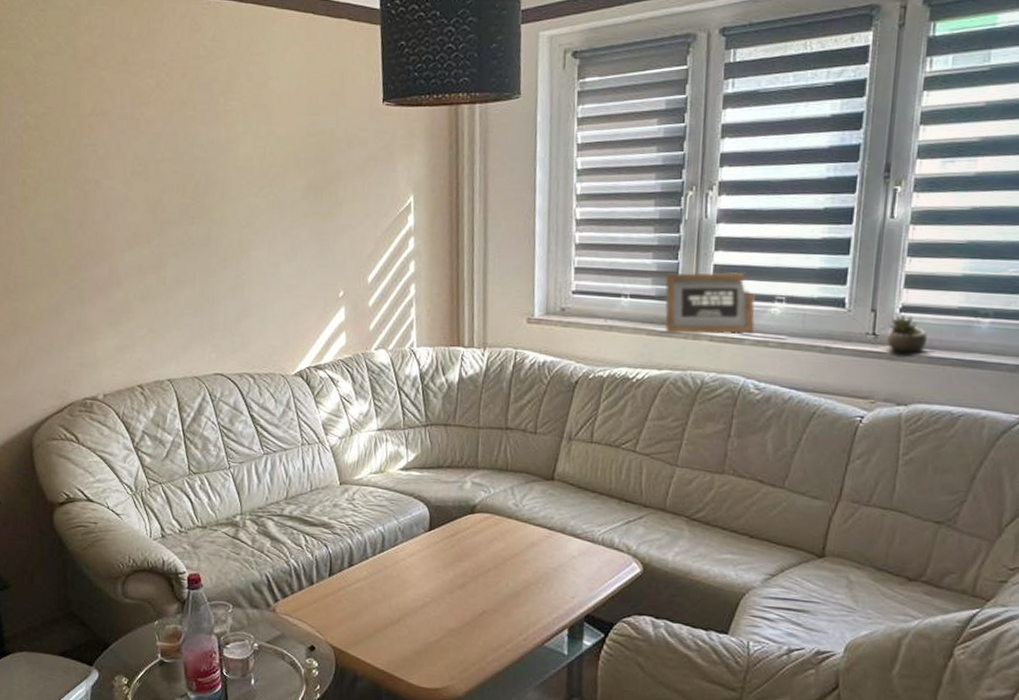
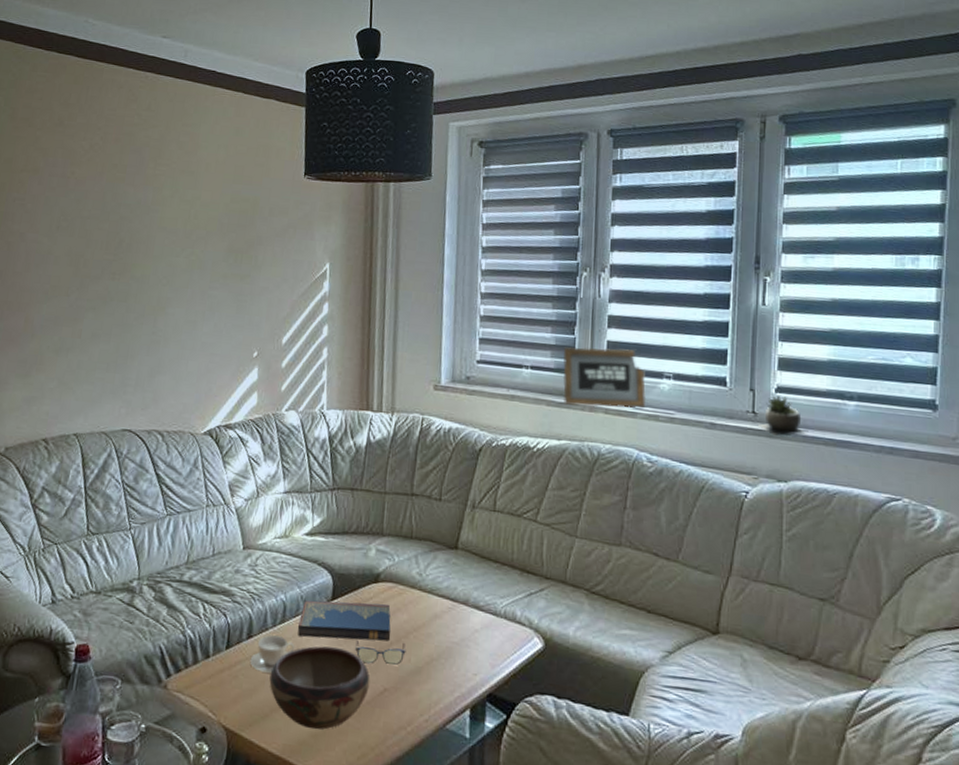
teacup: none [352,563,395,598] -> present [249,635,295,673]
decorative bowl: none [372,572,469,648] -> present [269,646,370,730]
hardcover book: none [397,531,488,568] -> present [298,600,391,641]
glasses: none [454,567,504,590] -> present [355,640,406,666]

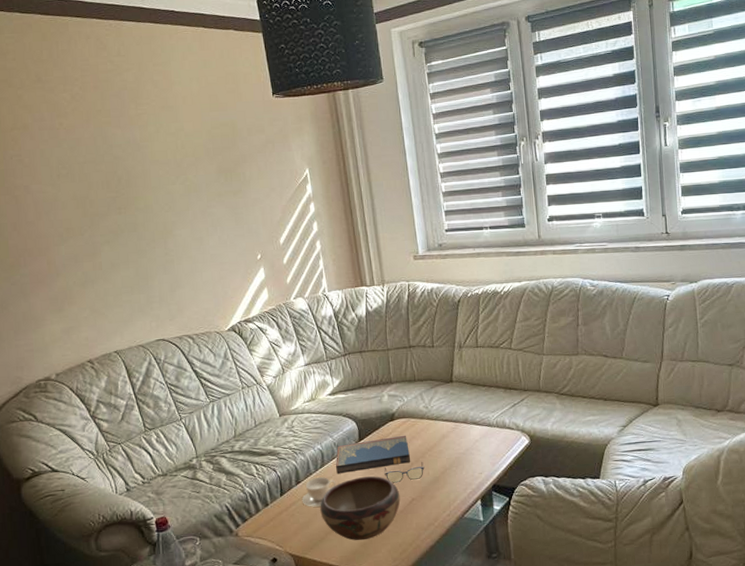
picture frame: present [562,346,647,409] -> none [513,199,585,254]
succulent plant: present [757,395,807,437] -> none [670,216,708,249]

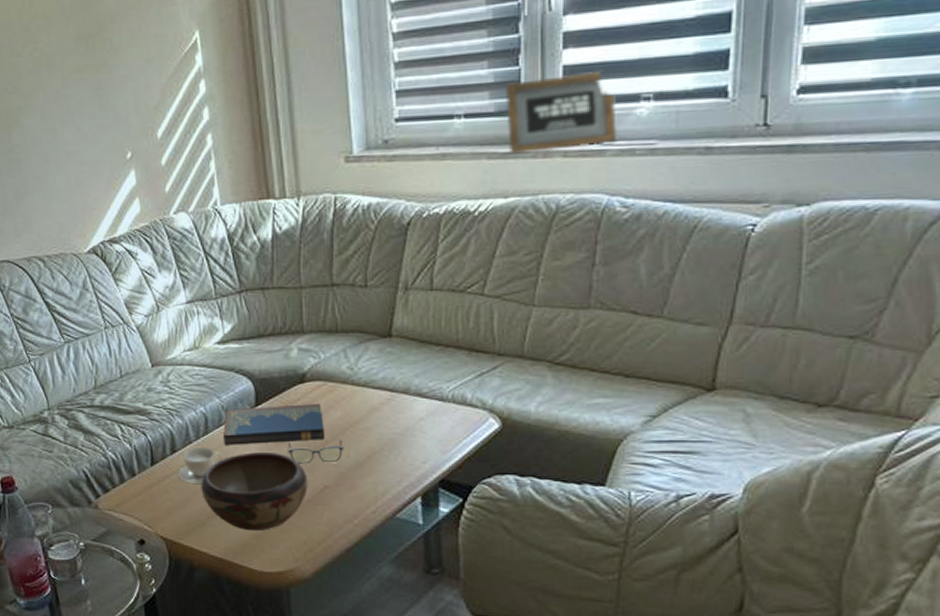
picture frame: none [513,199,585,254] -> present [505,71,618,156]

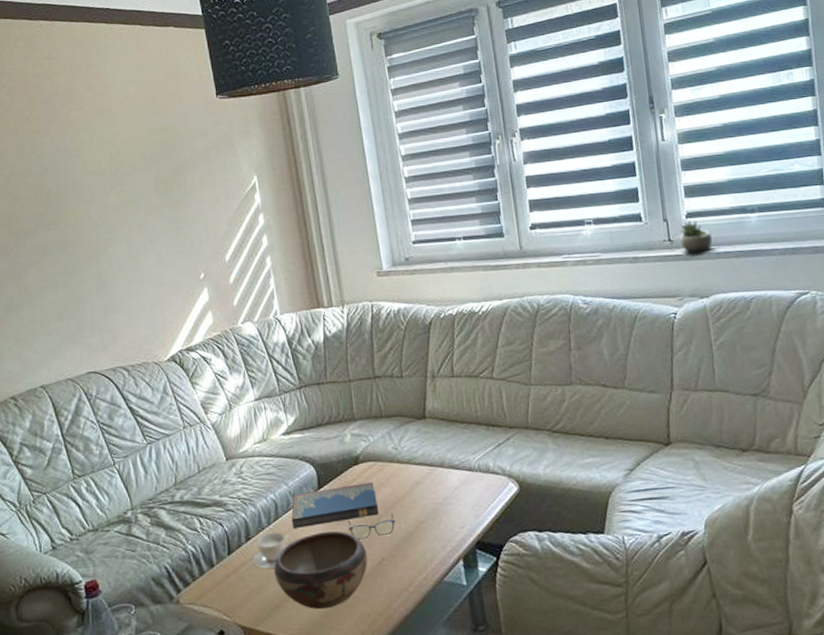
picture frame: present [505,71,618,156] -> none [490,204,574,267]
succulent plant: none [770,96,841,151] -> present [674,220,720,259]

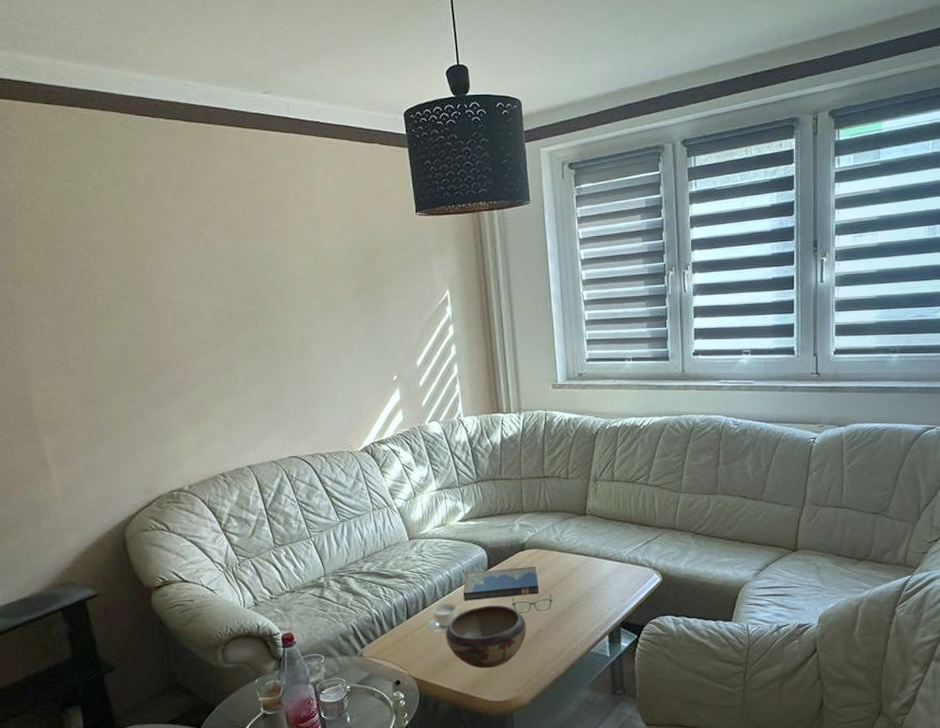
succulent plant: present [674,220,720,259] -> none [820,356,860,391]

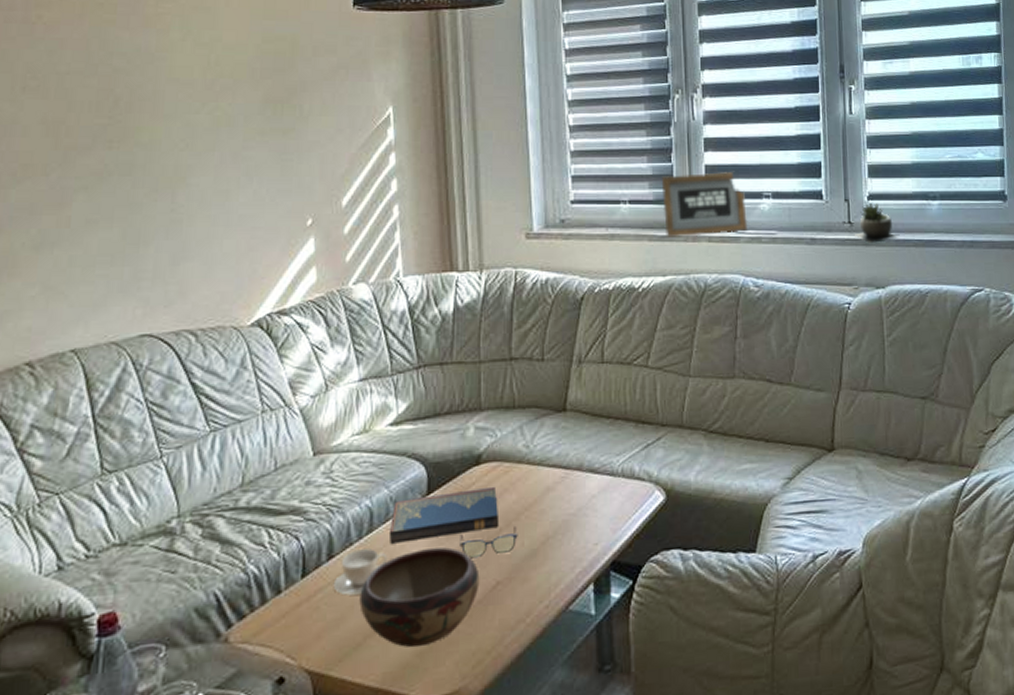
picture frame: none [658,334,730,388] -> present [661,172,748,239]
succulent plant: none [820,356,860,391] -> present [854,202,899,244]

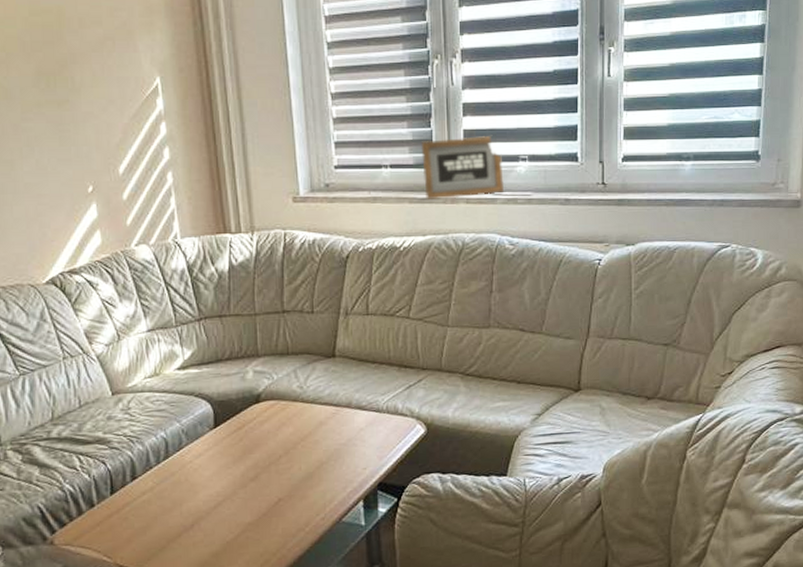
teacup: present [333,548,388,595] -> none [138,471,183,509]
decorative bowl: present [359,547,480,647] -> none [161,471,264,549]
hardcover book: present [390,486,500,544] -> none [184,421,279,468]
glasses: present [460,525,518,559] -> none [245,453,296,480]
succulent plant: present [854,202,899,244] -> none [607,163,651,204]

